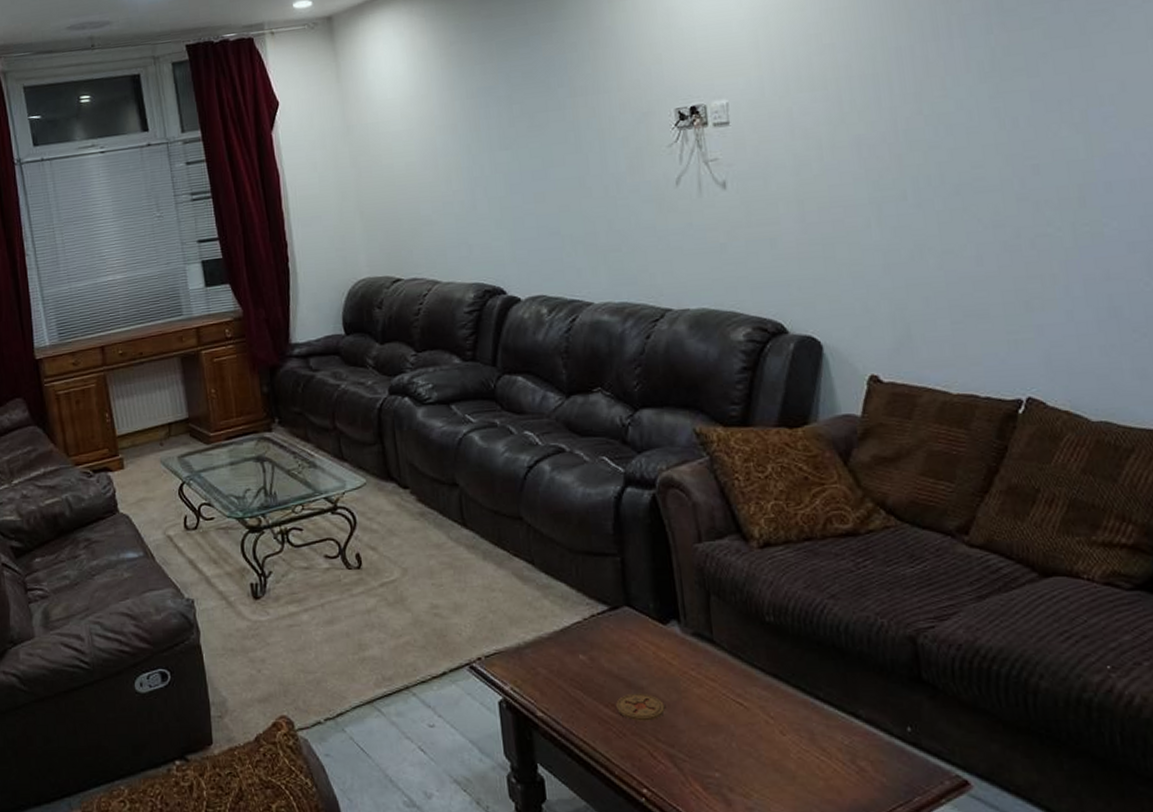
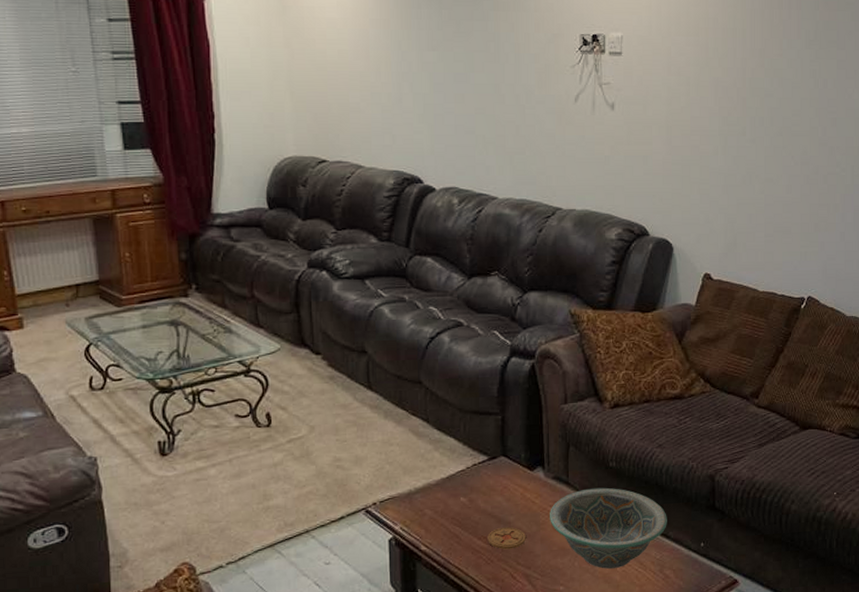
decorative bowl: none [692,648,855,753] -> present [550,487,667,569]

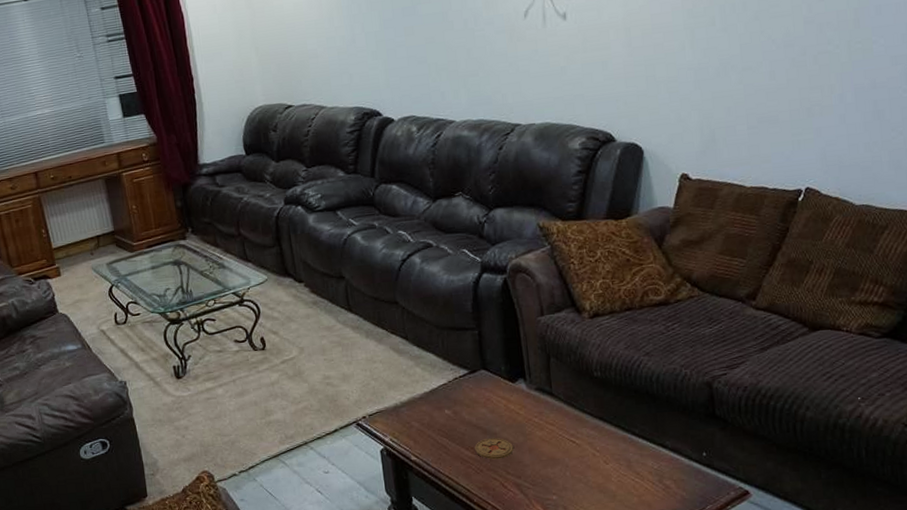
decorative bowl: present [550,487,667,569] -> none [535,397,663,479]

